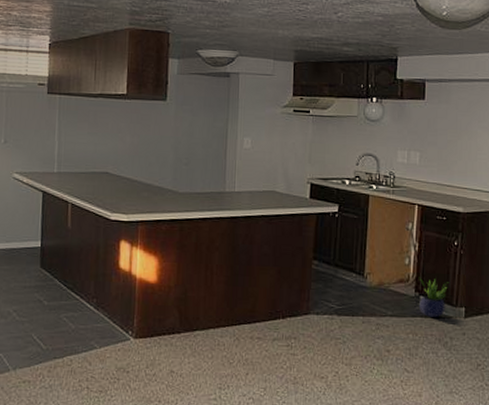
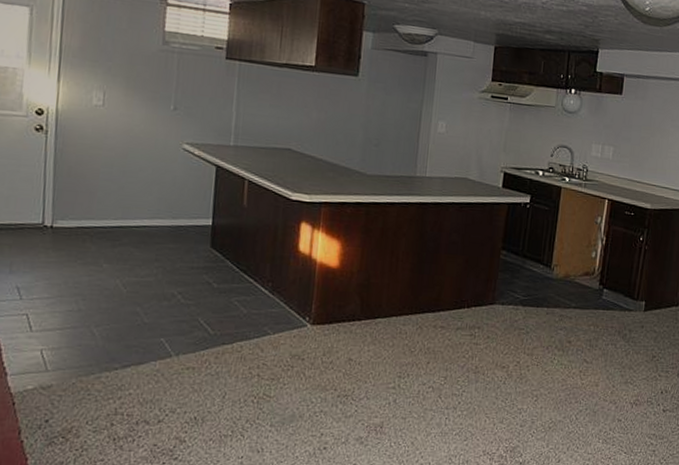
potted plant: present [419,277,449,317] -> none [602,270,632,310]

